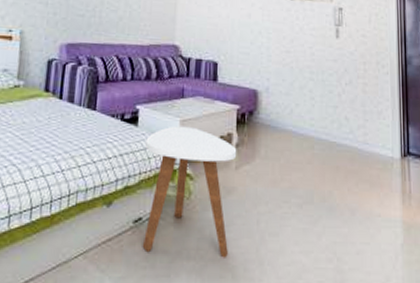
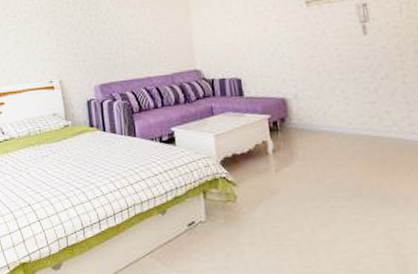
side table: present [142,126,237,258] -> none [185,140,281,250]

